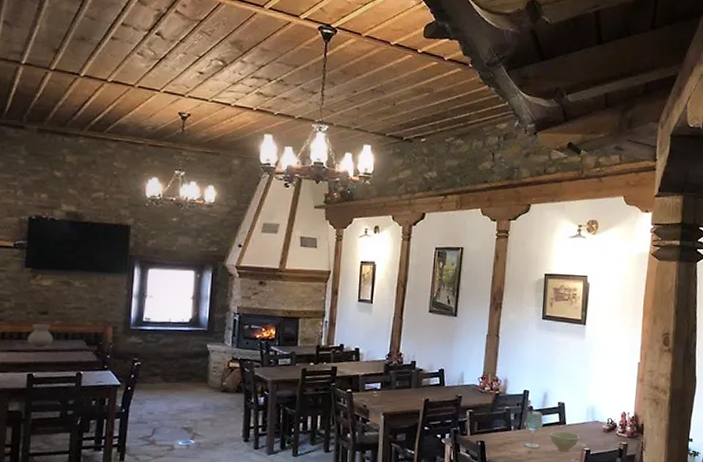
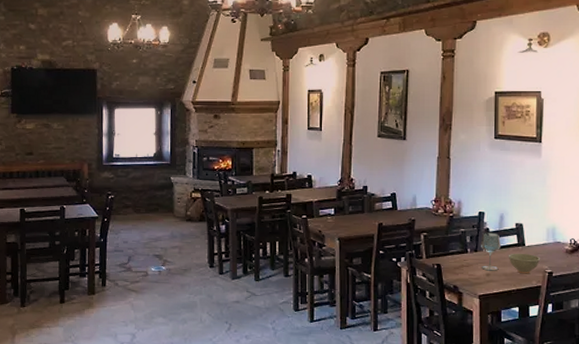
money bag: present [27,324,54,348] -> none [17,164,39,185]

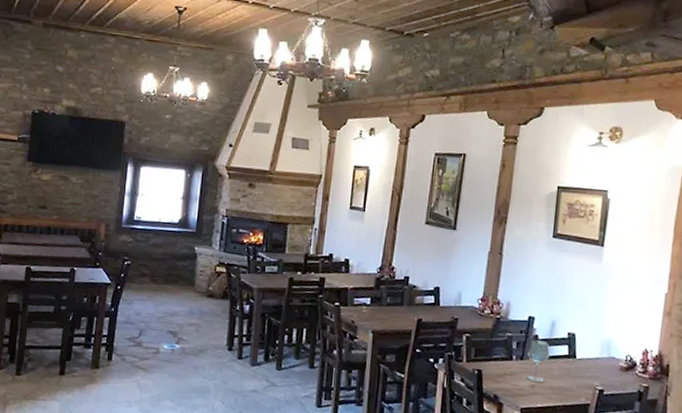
bowl: present [508,253,541,274] -> none [556,365,592,390]

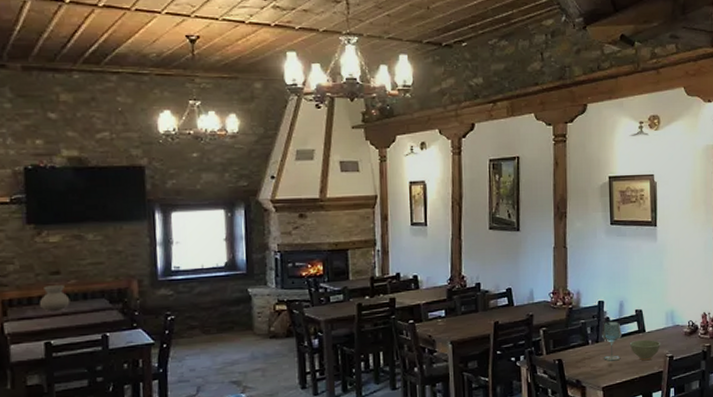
money bag: none [26,217,51,242] -> present [39,285,70,312]
bowl: none [556,365,592,390] -> present [629,339,661,361]

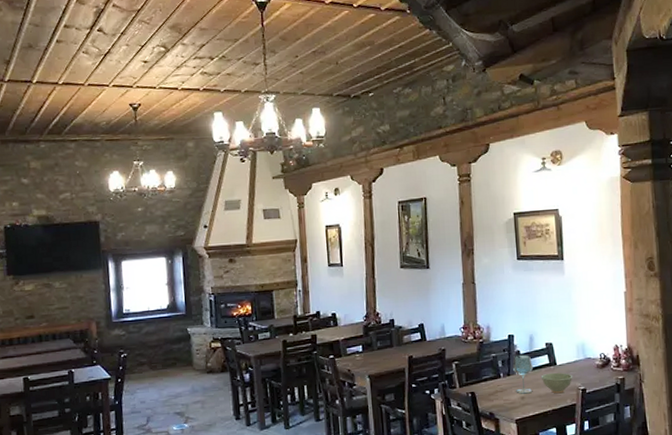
money bag: present [39,285,70,312] -> none [18,327,43,352]

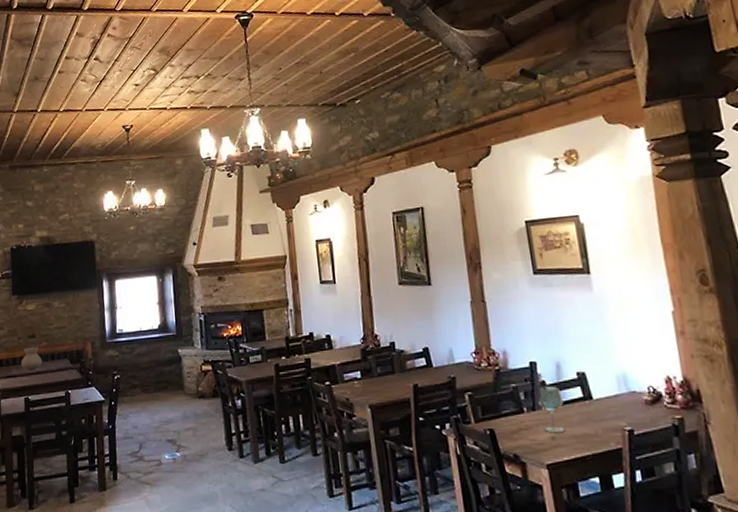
money bag: none [18,327,43,352] -> present [20,347,43,371]
bowl: present [540,372,573,394] -> none [573,408,616,435]

